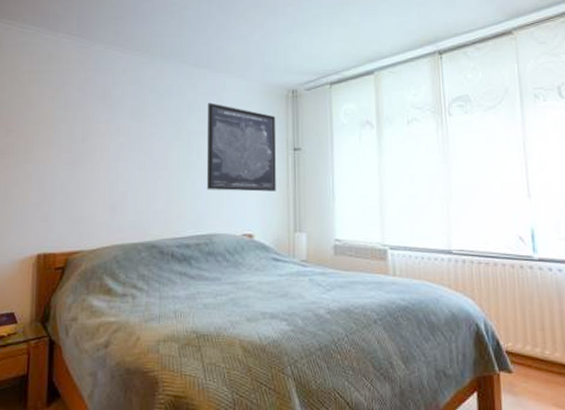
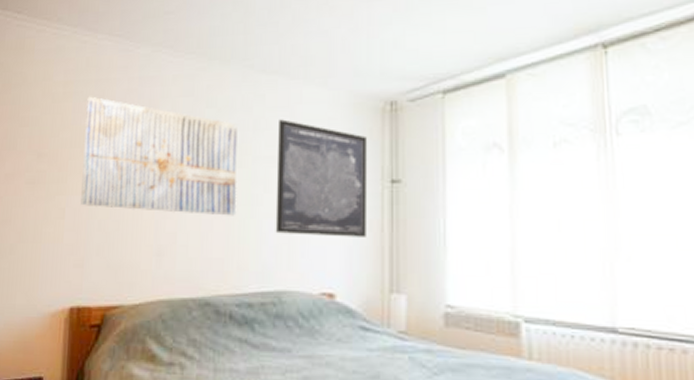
wall art: none [45,83,176,178] -> present [81,96,238,216]

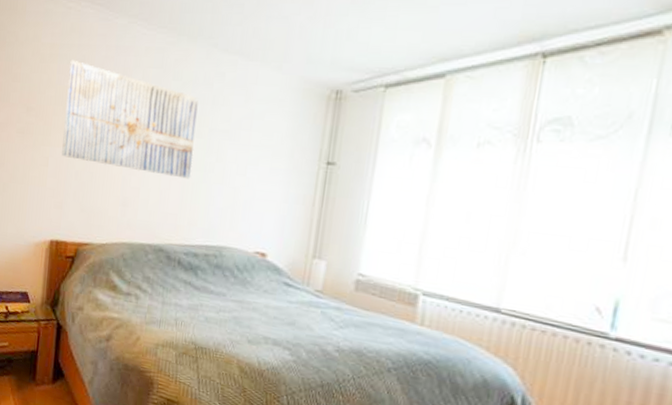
wall art: present [275,119,368,237] -> none [222,97,311,209]

